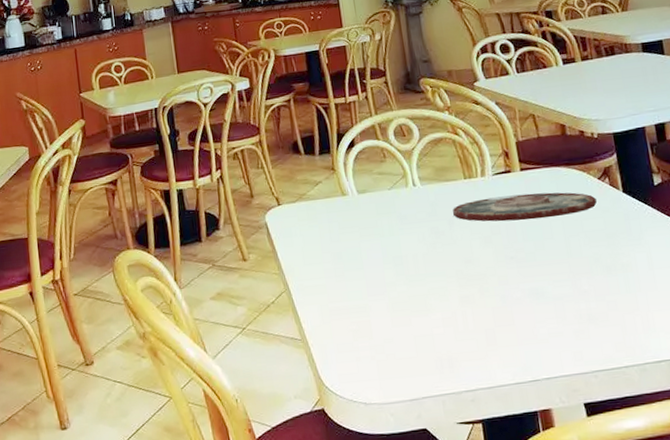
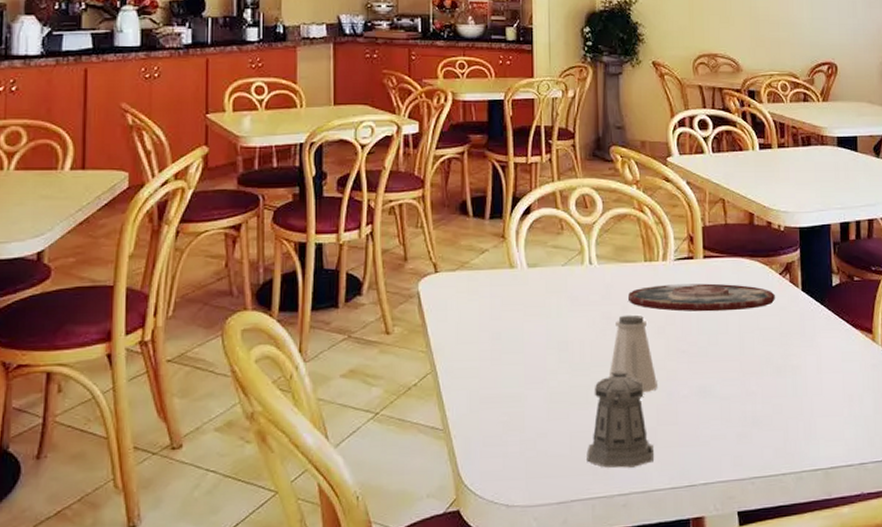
pepper shaker: none [431,279,496,367] -> present [586,370,654,468]
saltshaker: none [443,227,491,297] -> present [608,314,657,392]

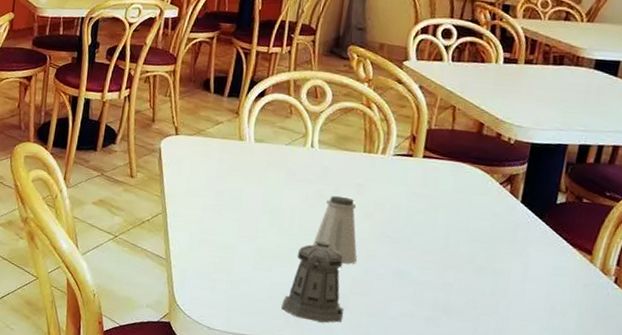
plate: present [628,283,775,312] -> none [342,174,491,211]

